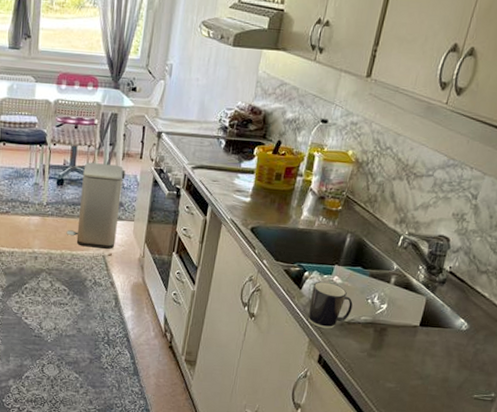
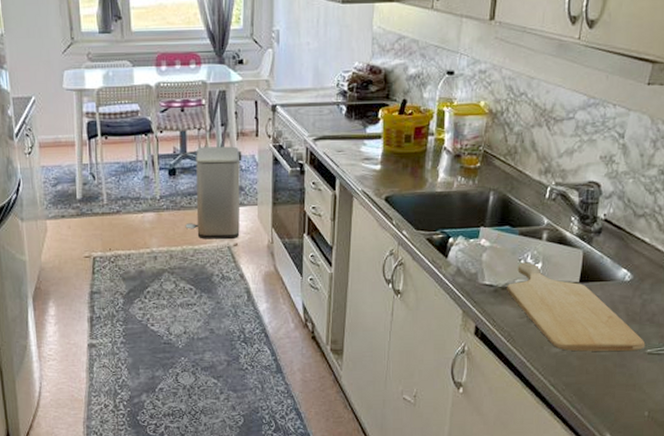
mug: present [307,281,353,329] -> none [458,246,505,298]
chopping board: none [352,302,473,395] -> present [507,262,646,352]

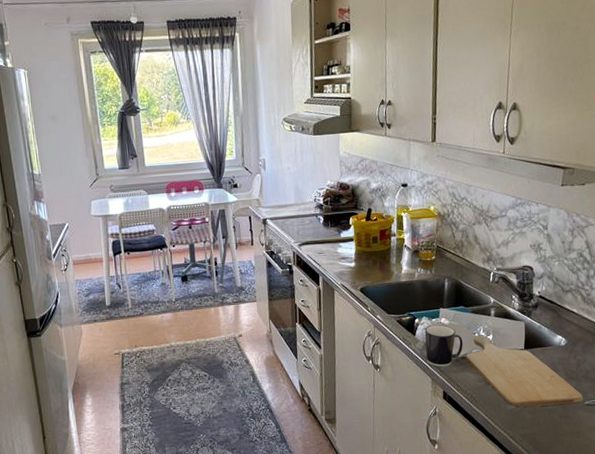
pedal bin: present [185,146,242,239] -> none [197,254,243,333]
mug: none [458,246,505,298] -> present [425,324,463,367]

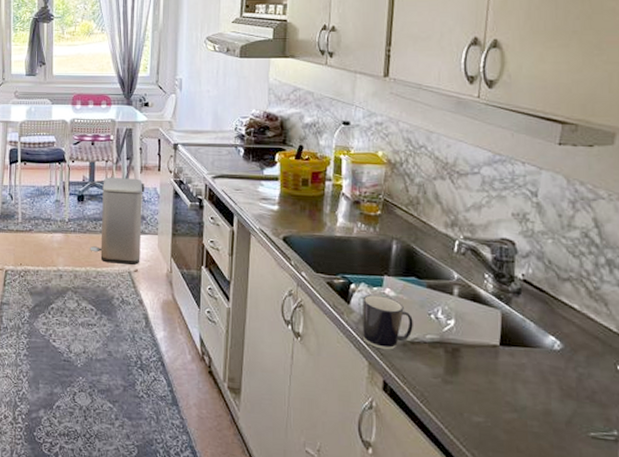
pedal bin: none [197,254,243,333] -> present [90,177,145,265]
chopping board: present [466,335,584,407] -> none [416,317,588,432]

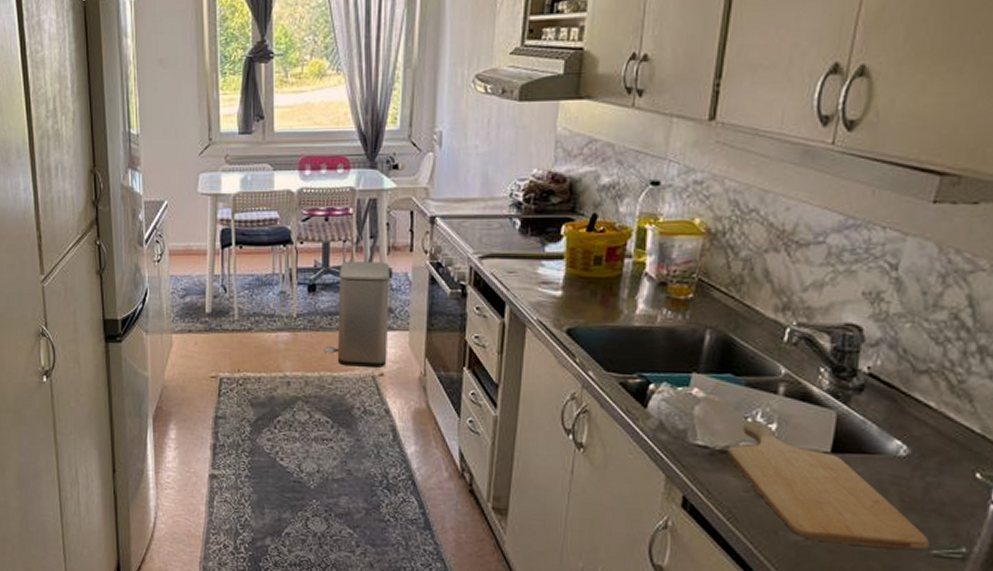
mug: present [362,294,413,350] -> none [660,395,725,461]
chopping board: none [416,317,588,432] -> present [727,421,930,550]

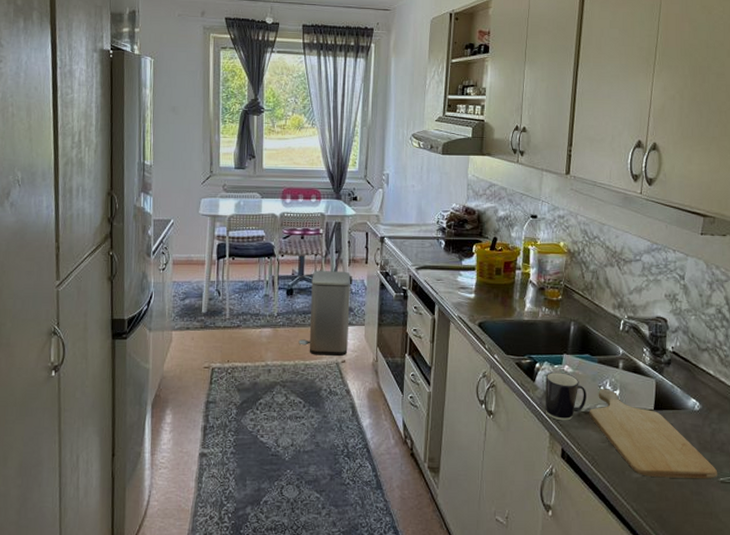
mug: none [660,395,725,461] -> present [545,371,586,421]

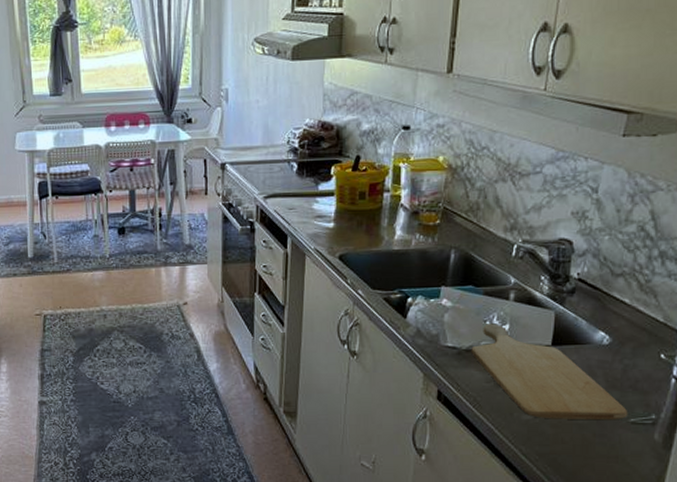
pedal bin: present [298,271,353,356] -> none [134,205,191,298]
mug: present [545,371,586,421] -> none [418,306,468,360]

